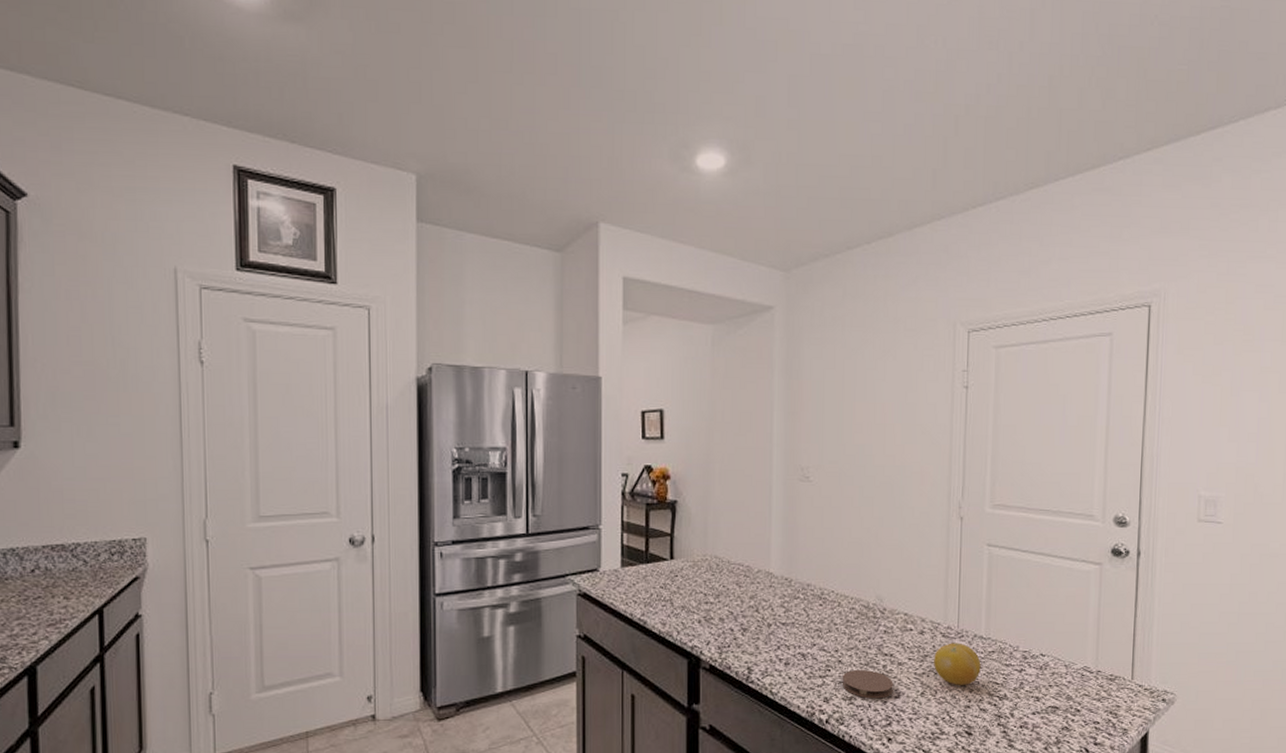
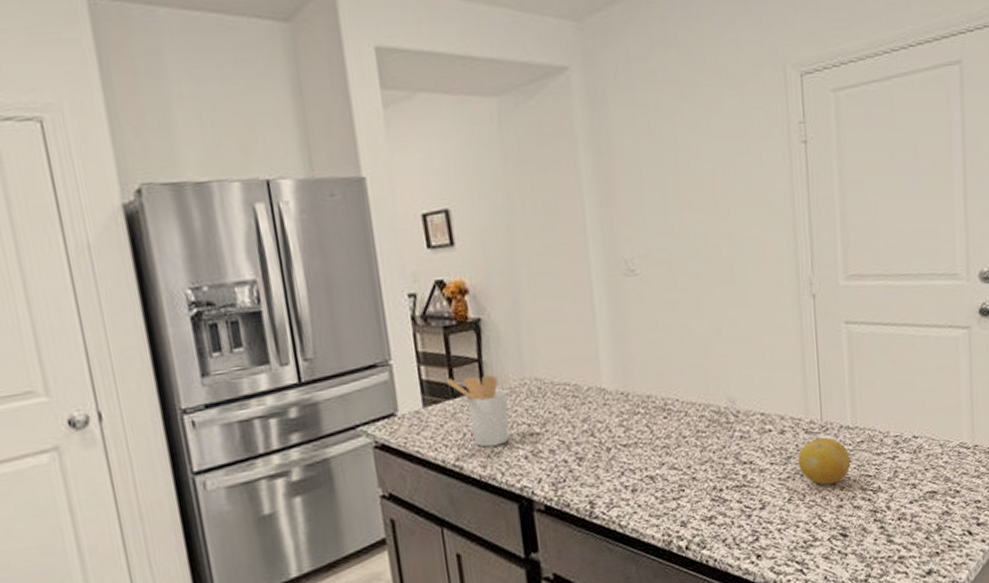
utensil holder: none [642,547,690,608] -> present [446,375,510,448]
coaster: present [842,669,893,699] -> none [698,482,757,515]

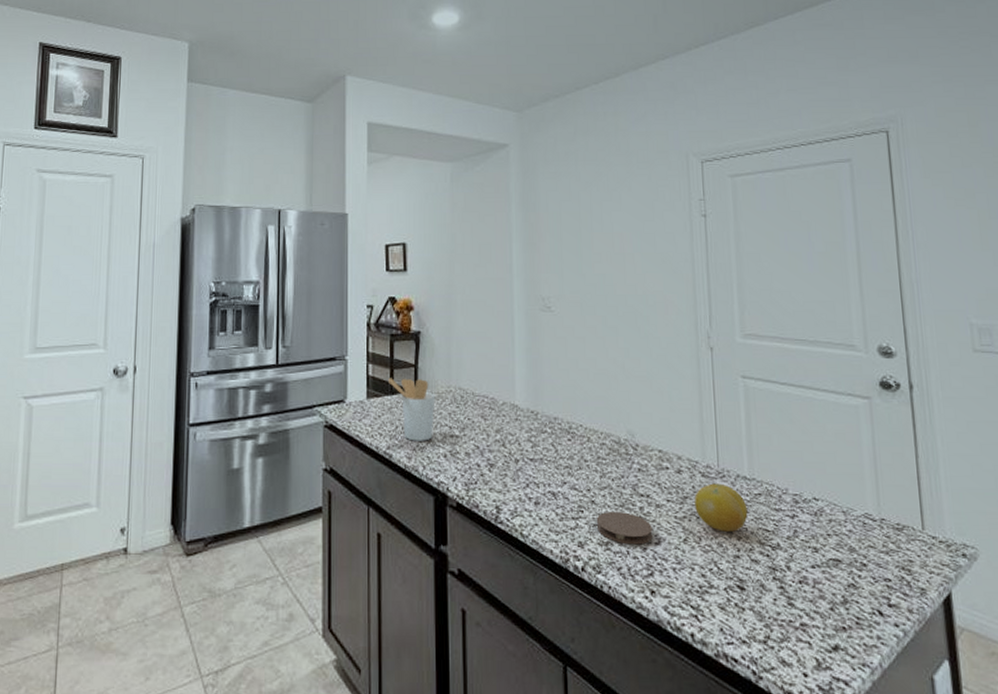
coaster: none [698,482,757,515] -> present [596,511,653,545]

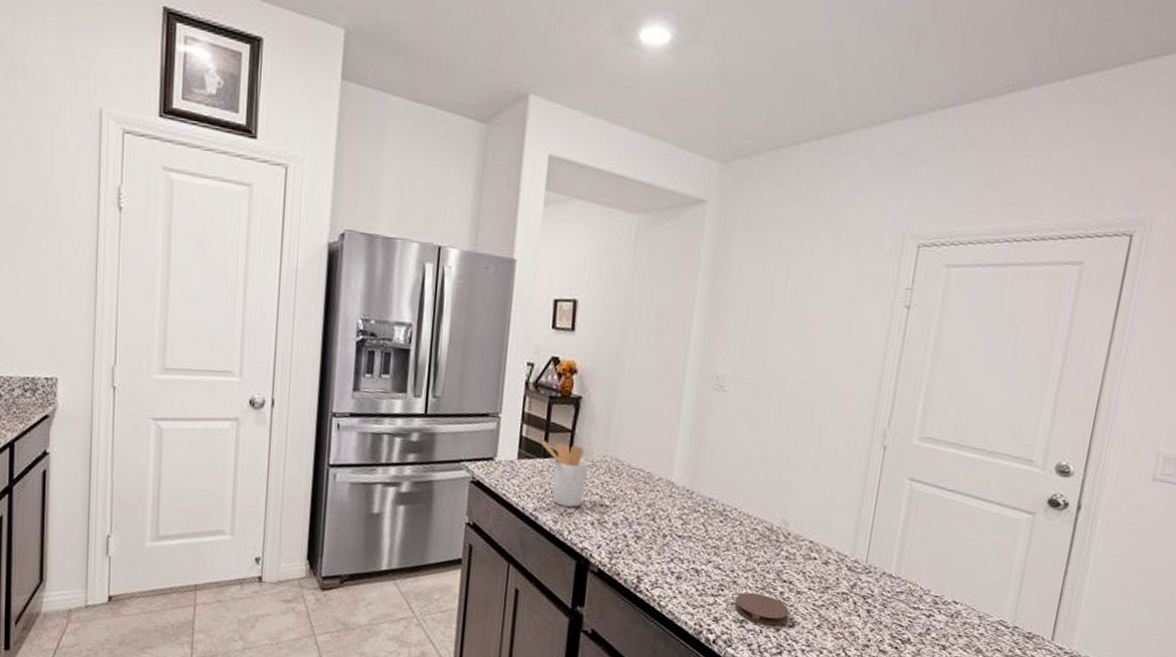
fruit: present [695,483,748,532] -> none [835,577,887,624]

